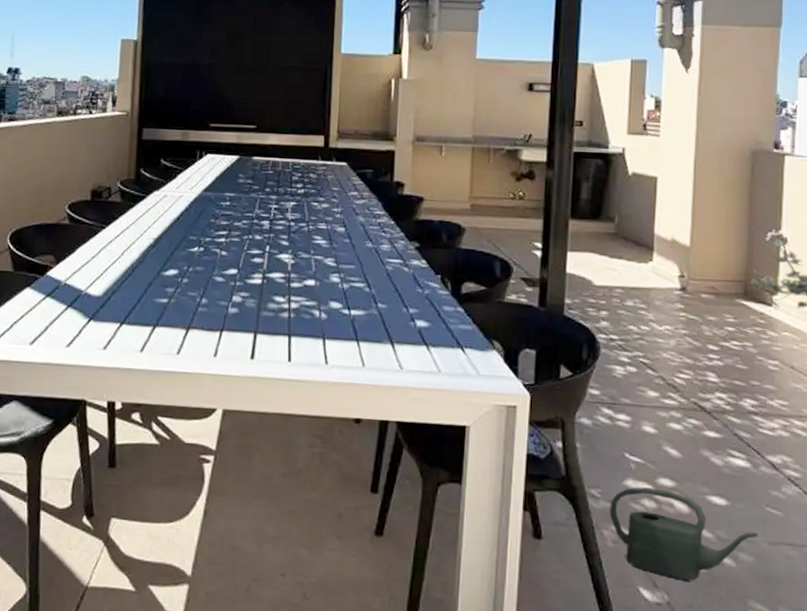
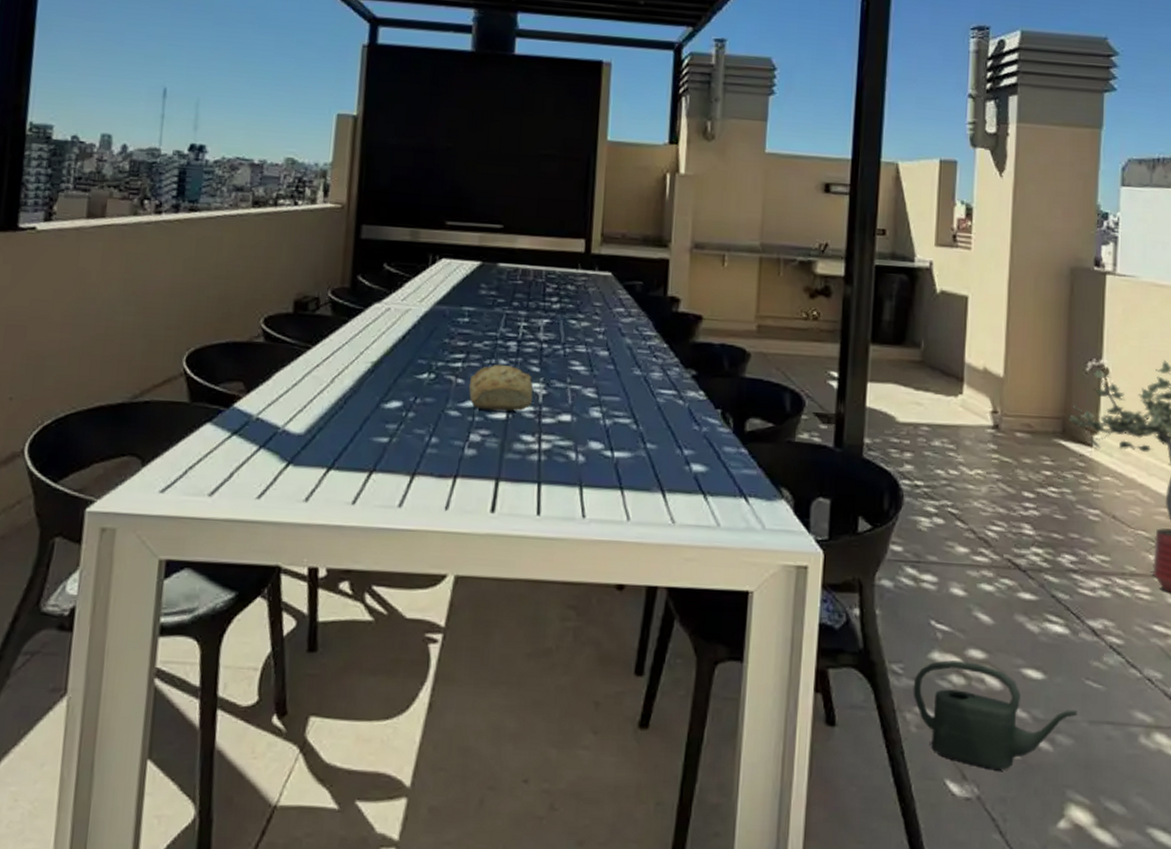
bread: none [231,239,284,277] -> present [468,364,534,411]

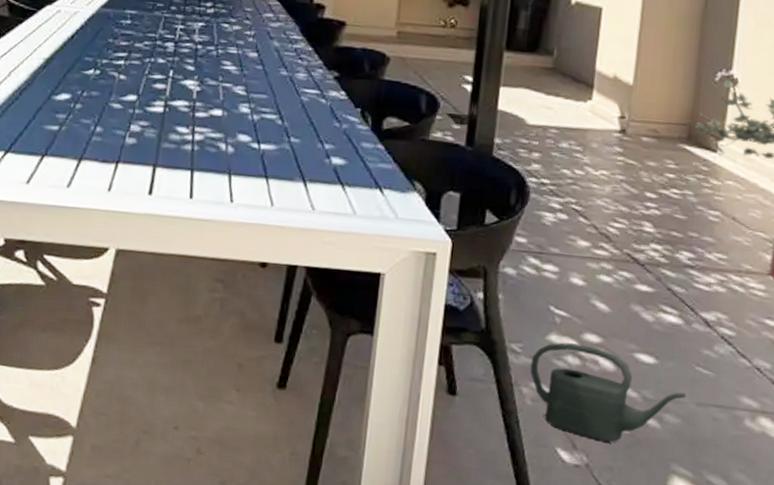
bread: present [468,364,534,411] -> none [130,62,189,105]

